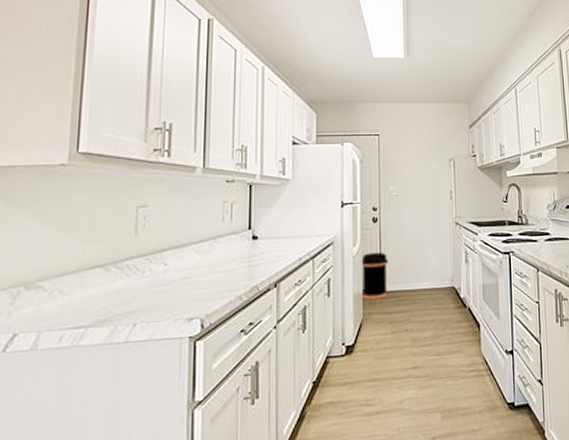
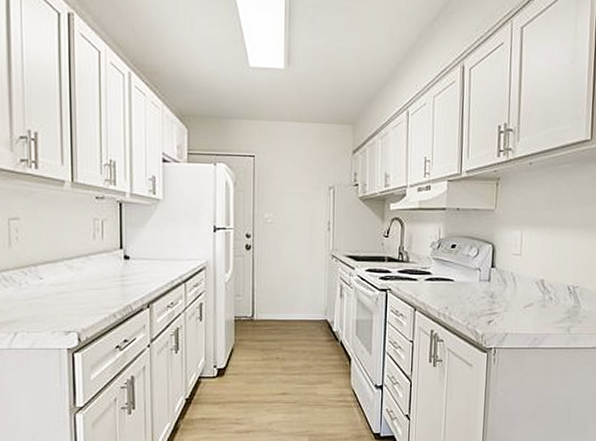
trash can: present [360,252,389,299] -> none [232,280,262,326]

